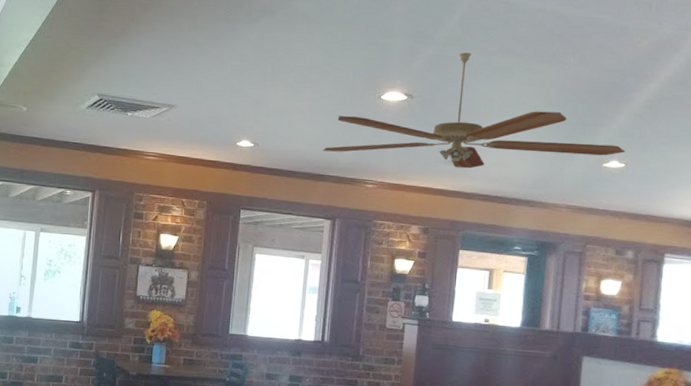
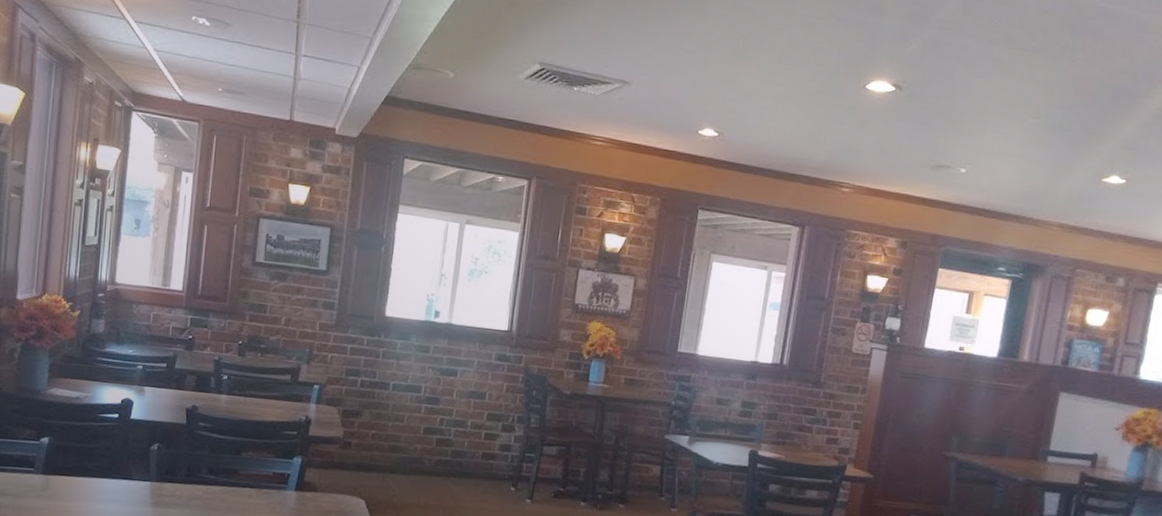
ceiling fan: present [323,52,625,169] -> none [796,39,1128,176]

